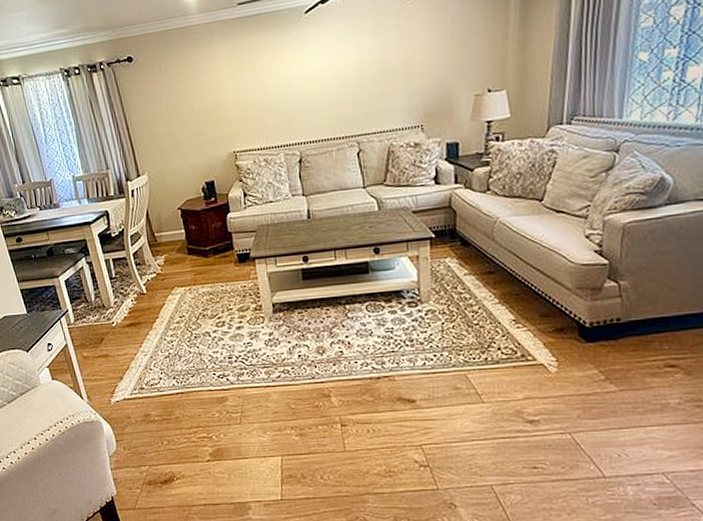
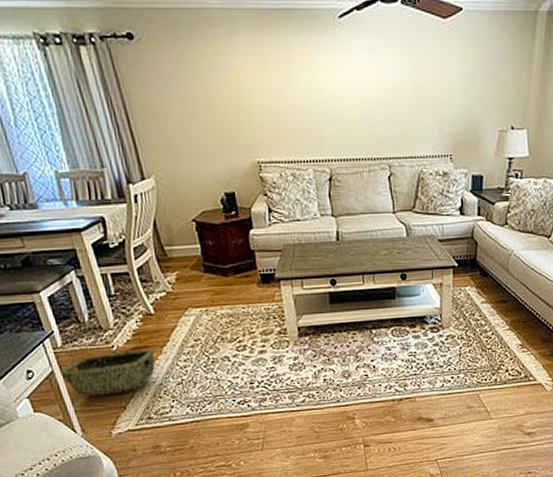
woven basket: none [72,325,147,367] -> present [60,349,155,396]

